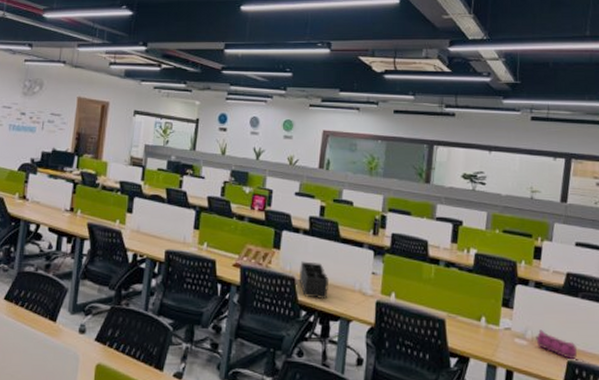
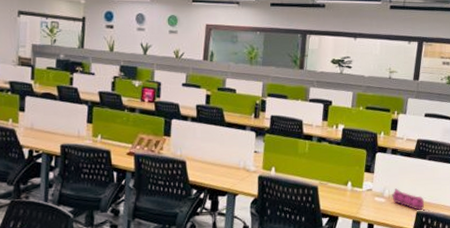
desk organizer: present [299,261,330,300] -> none [189,145,217,178]

